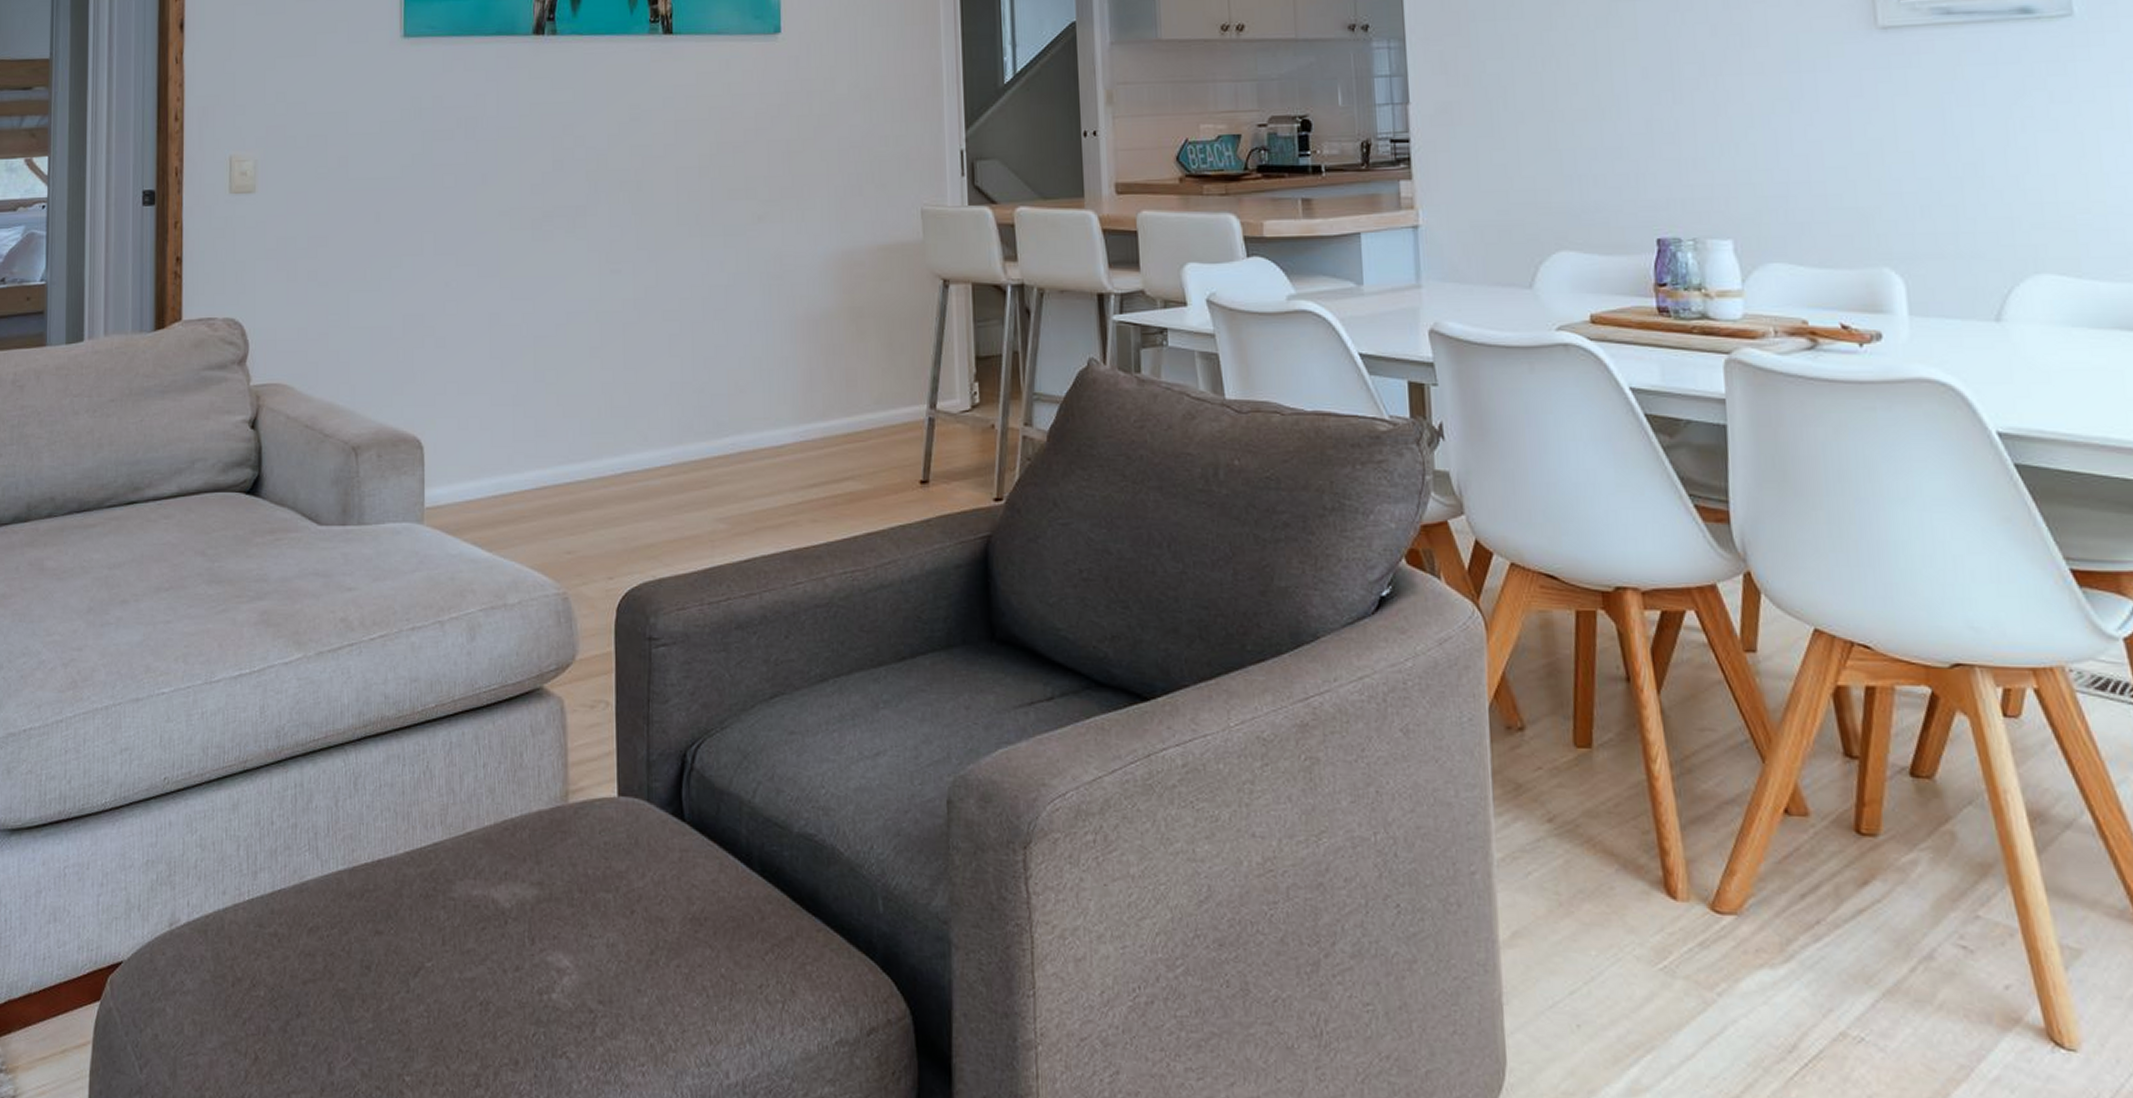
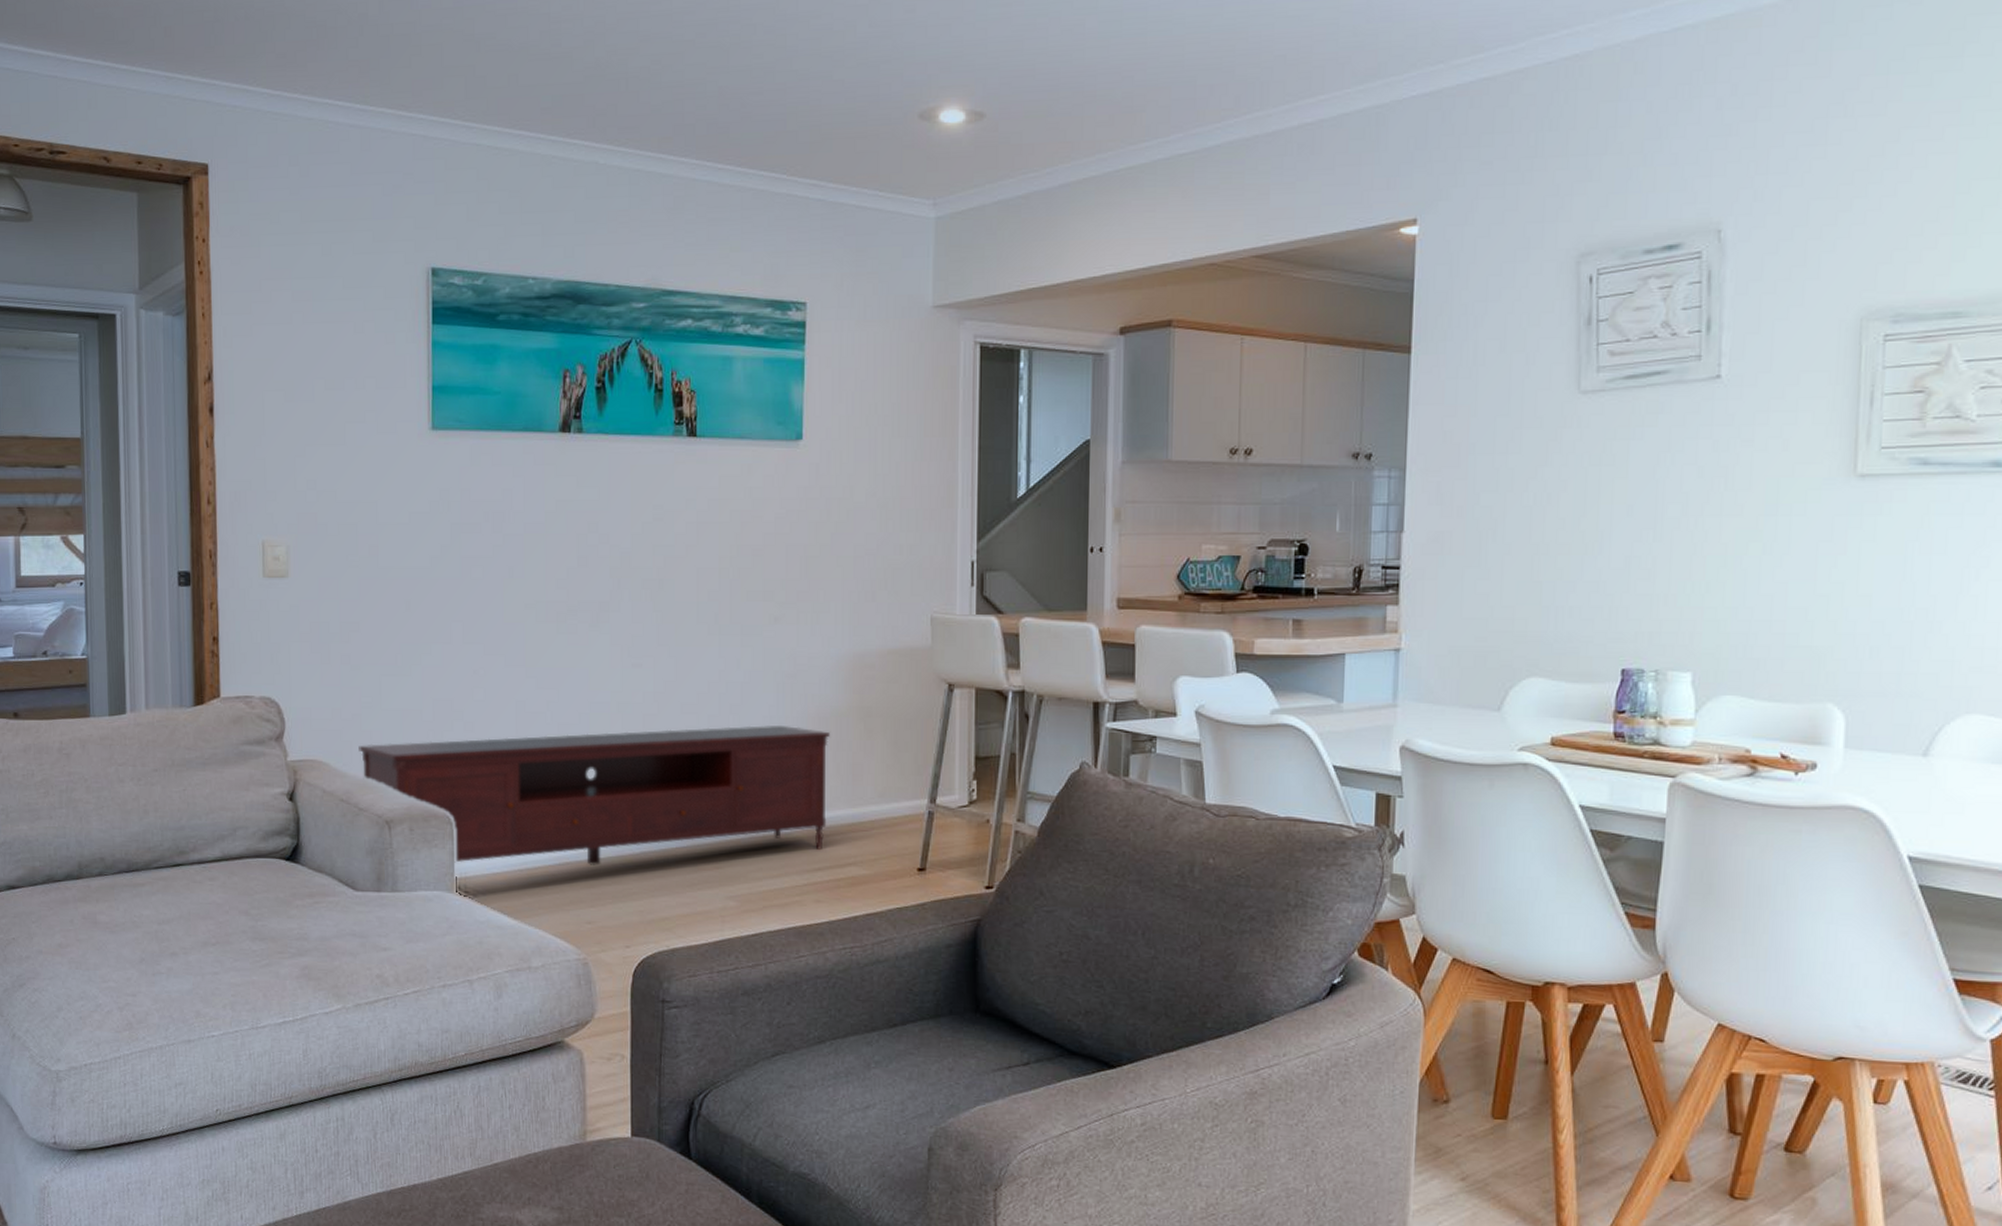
media console: none [325,330,821,491] -> present [358,725,830,865]

